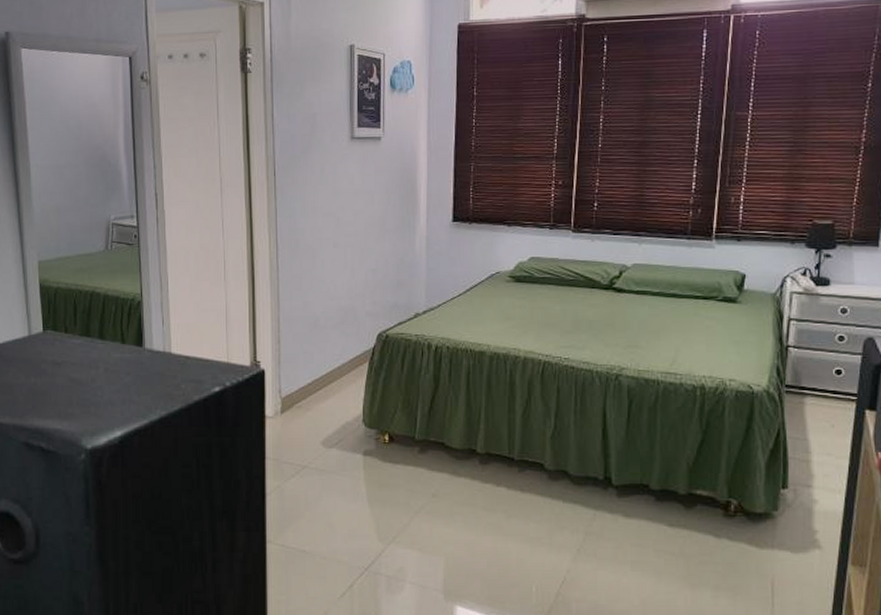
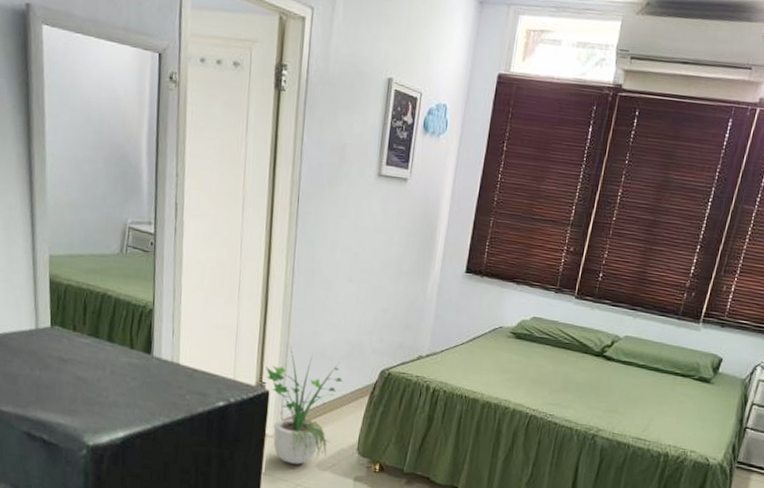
potted plant: none [258,318,340,444] -> present [265,344,343,464]

